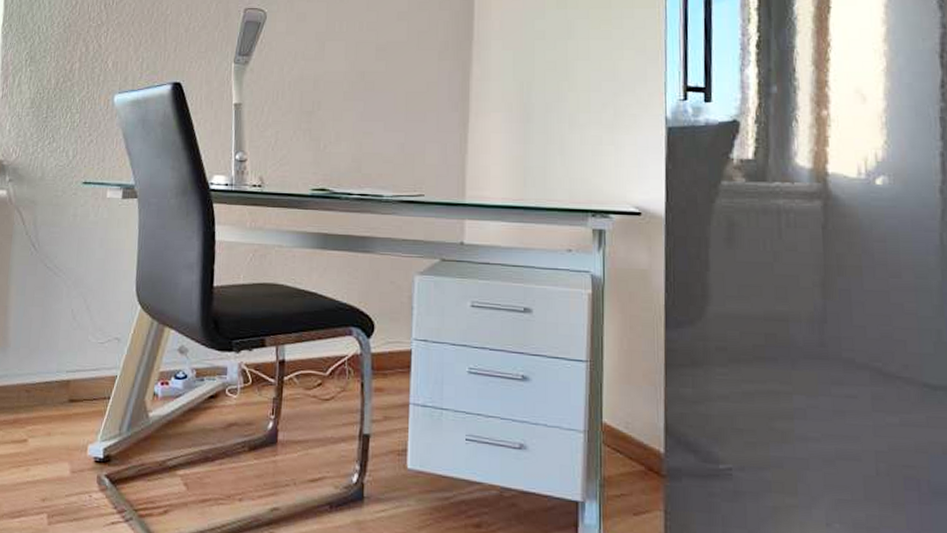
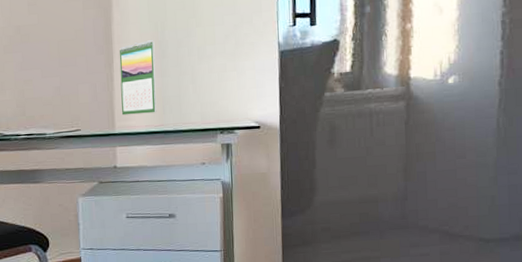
calendar: none [475,101,518,185] -> present [119,40,157,116]

